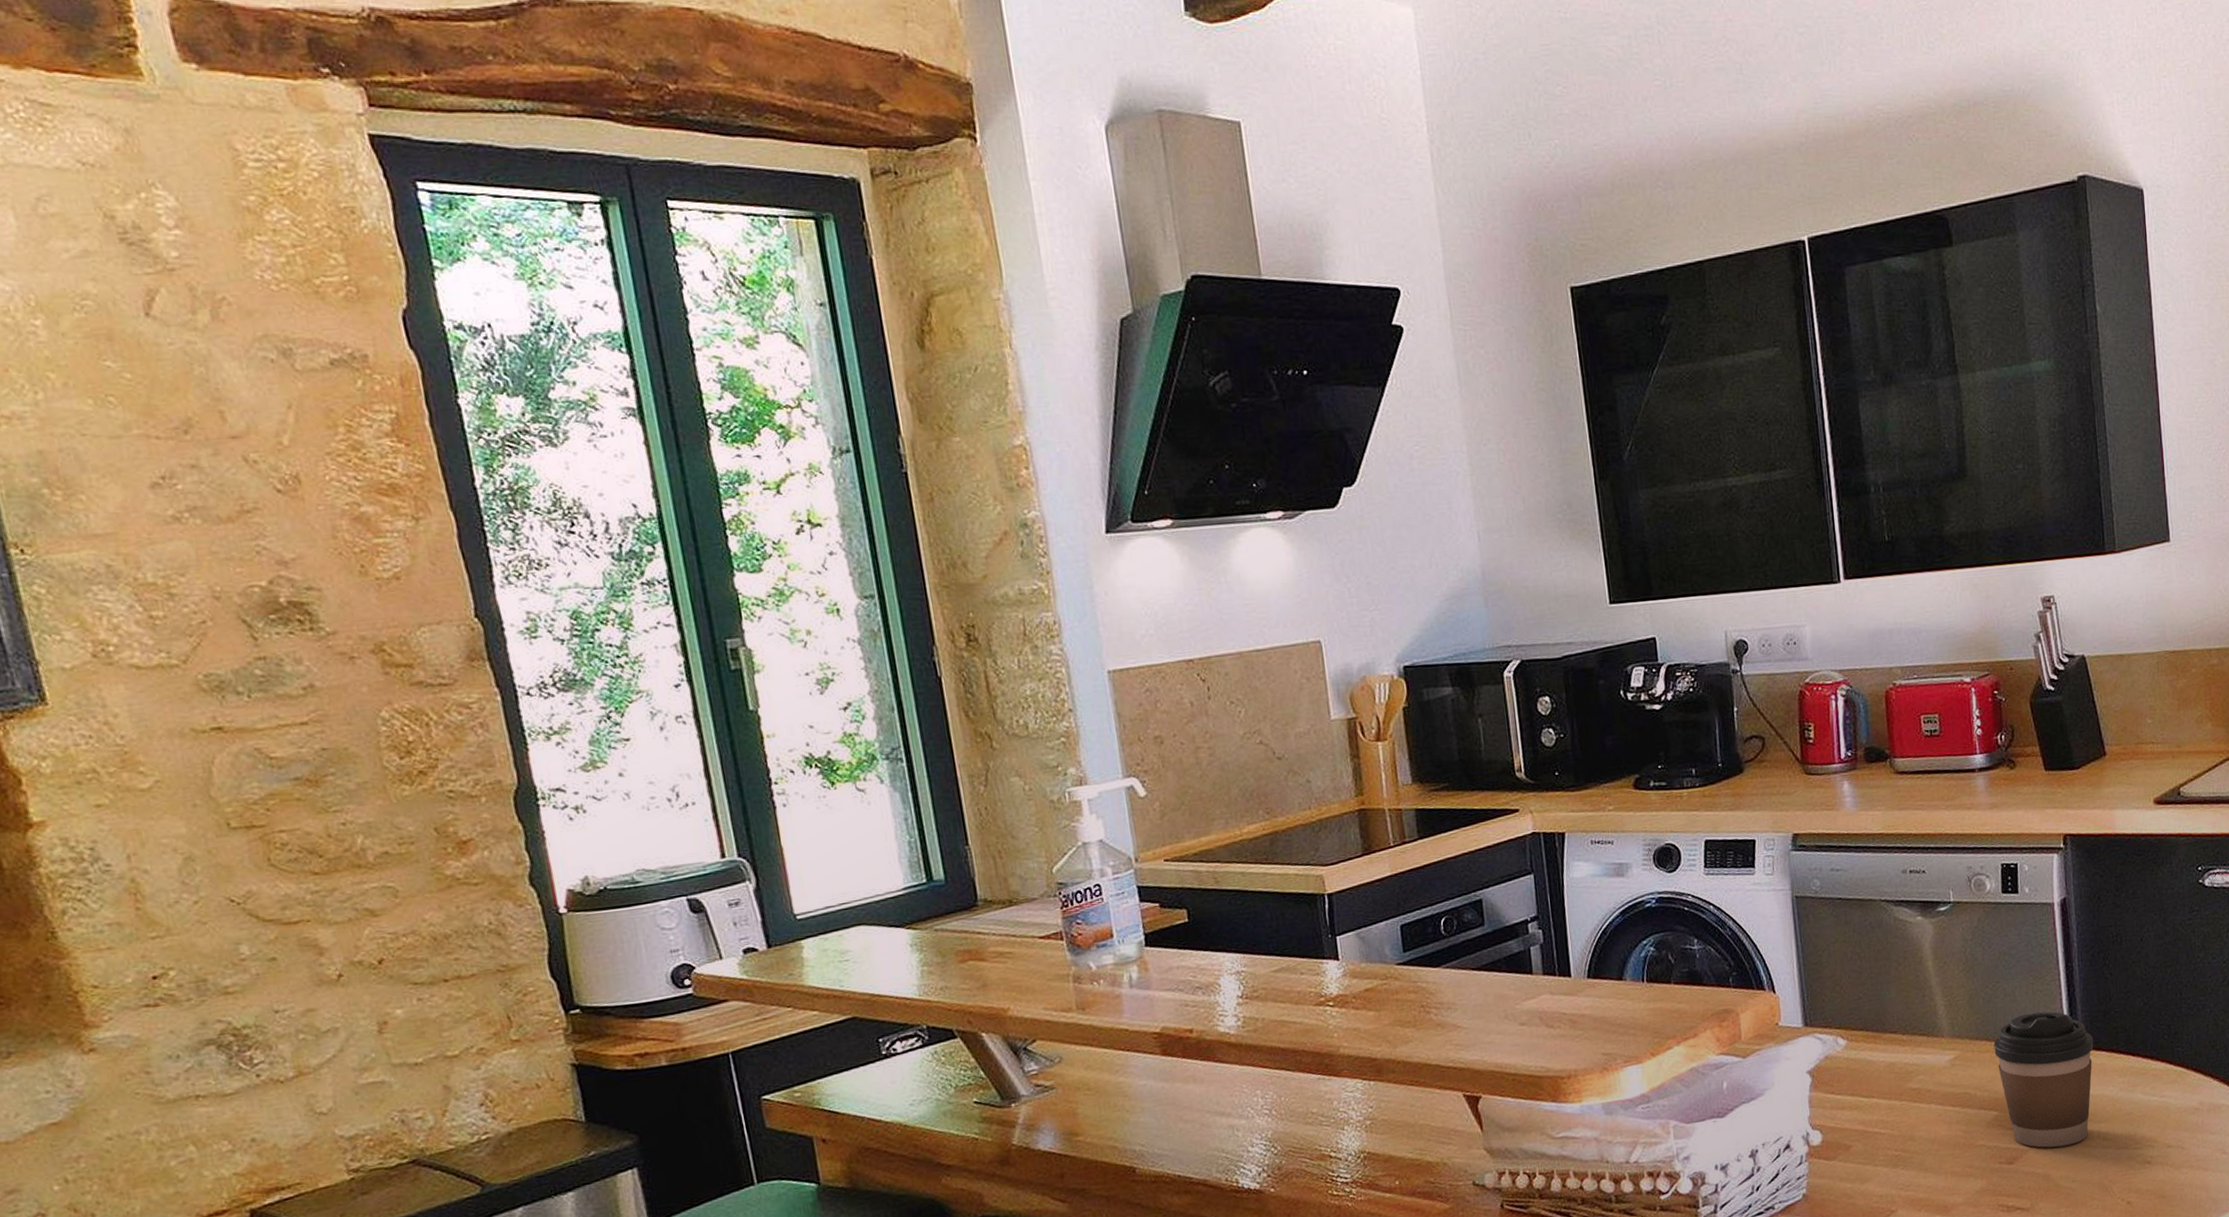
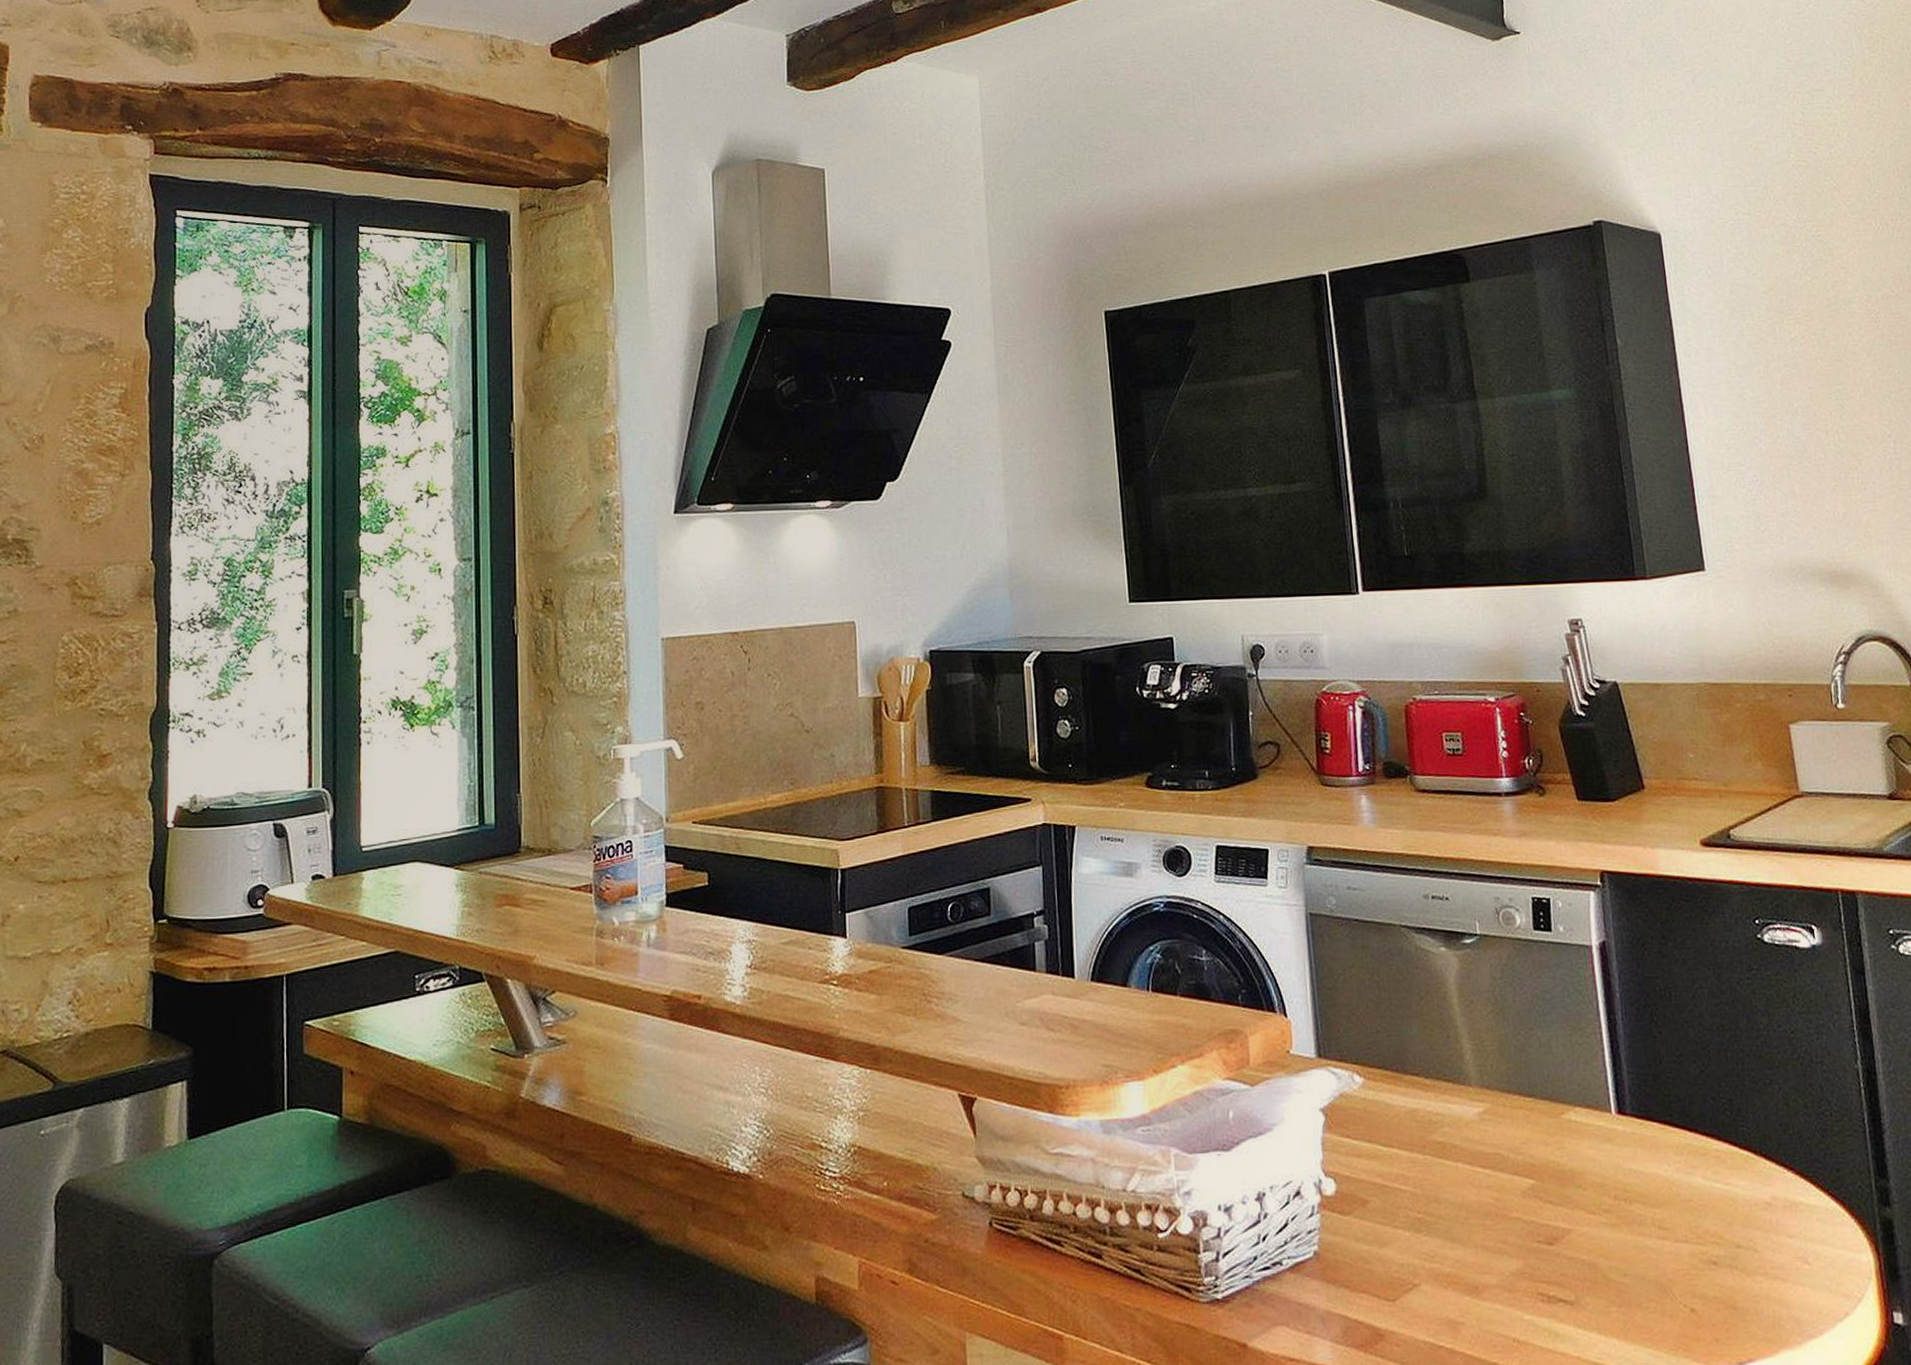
coffee cup: present [1993,1011,2094,1148] -> none [1528,1068,1643,1231]

